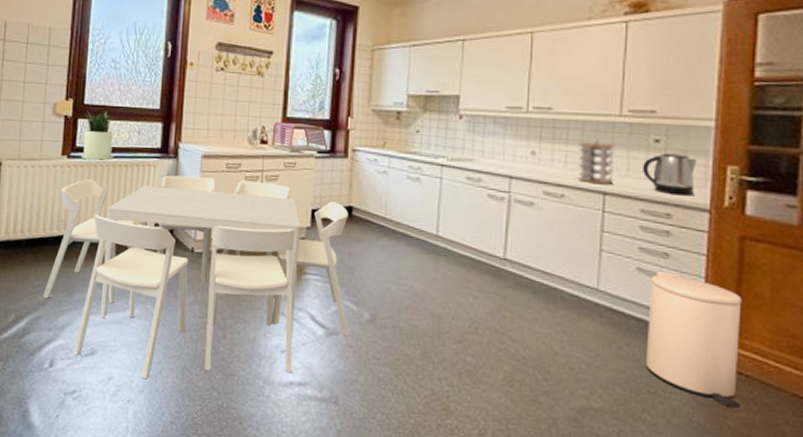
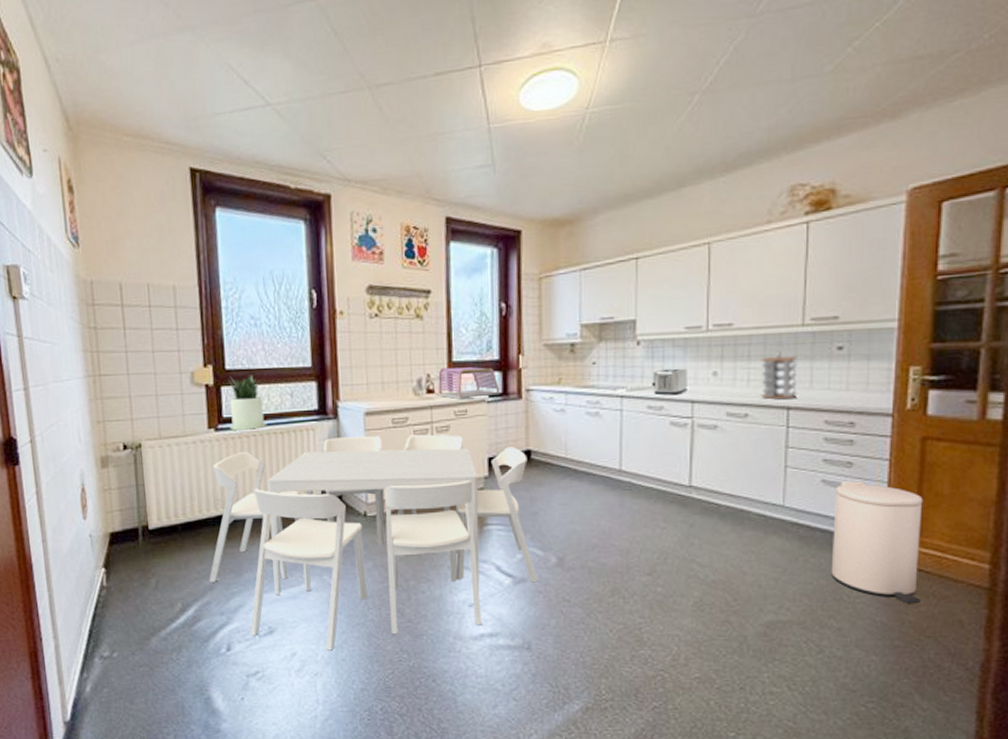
toaster: none [472,143,506,169] -> present [652,368,687,395]
kettle: present [643,153,697,196] -> none [826,359,880,403]

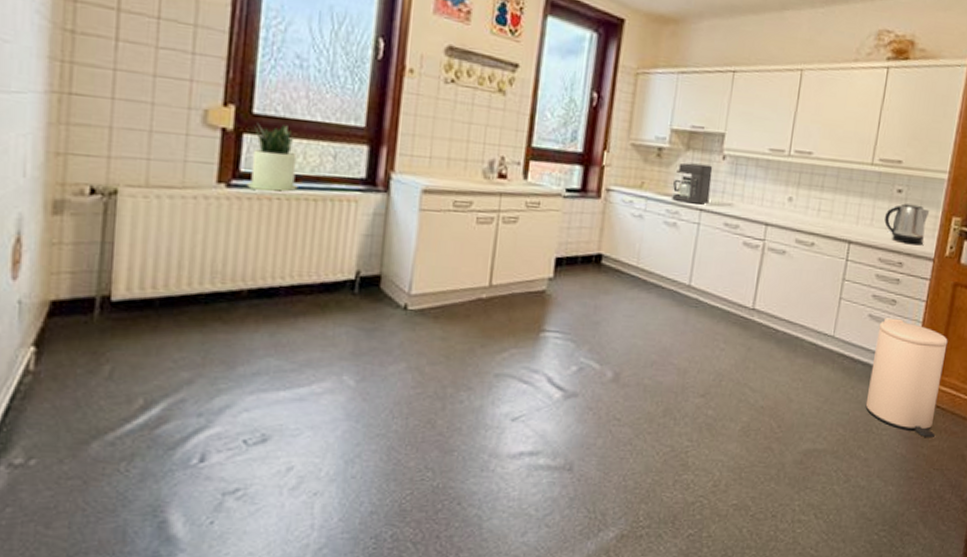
dining set: present [209,434,539,651] -> none [188,213,598,466]
dish rack: present [437,366,500,400] -> none [510,151,579,191]
coffee maker: none [591,352,629,392] -> present [672,162,713,205]
toaster: present [652,368,687,395] -> none [731,187,766,216]
spice rack: present [761,351,798,400] -> none [828,186,864,234]
kettle: none [826,359,880,403] -> present [884,203,930,246]

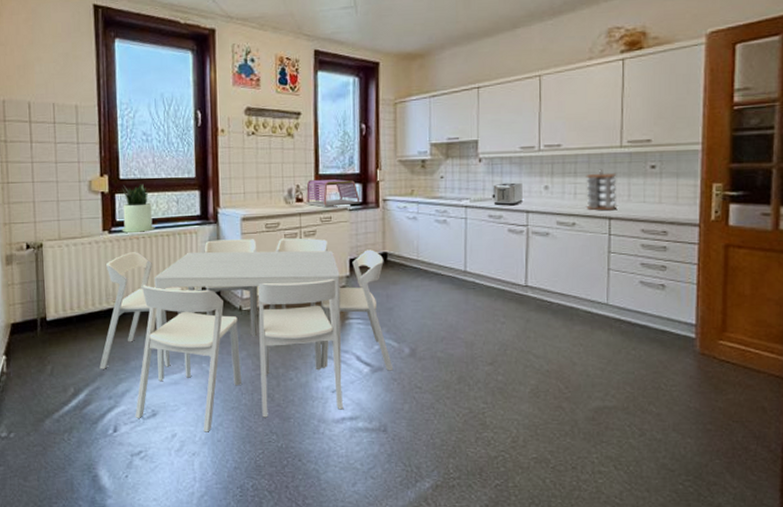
dining set: none [188,213,598,466] -> present [99,238,394,432]
dish rack: none [510,151,579,191] -> present [306,179,360,208]
coffee maker: present [672,162,713,205] -> none [439,168,472,203]
toaster: none [731,187,766,216] -> present [492,182,523,206]
spice rack: none [828,186,864,234] -> present [586,169,617,211]
pedal bin: present [865,317,948,437] -> none [650,282,728,391]
kettle: present [884,203,930,246] -> none [642,177,688,214]

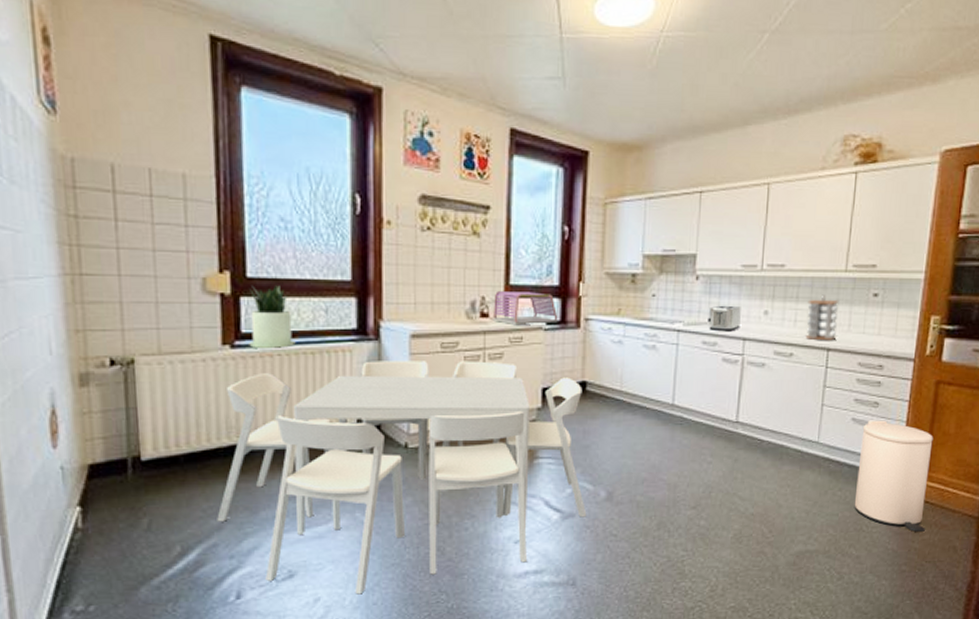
pedal bin: none [650,282,728,391] -> present [854,420,933,532]

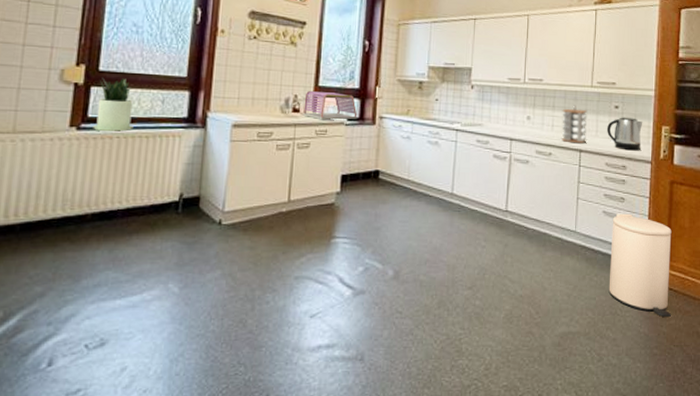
dining set: present [217,361,587,595] -> none [41,145,376,365]
toaster: present [707,305,741,332] -> none [481,110,508,133]
kettle: none [862,307,908,347] -> present [607,117,643,151]

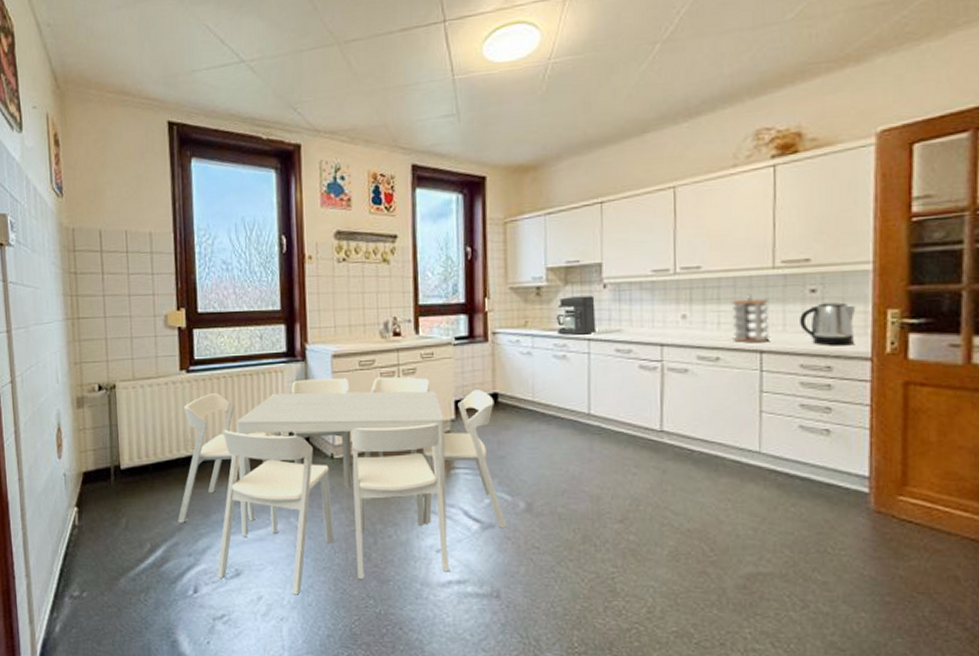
dining set: none [41,145,376,365] -> present [178,376,507,595]
planter: present [93,77,134,133] -> none [200,318,237,373]
dish rack: present [302,90,358,121] -> none [404,309,466,343]
coffee maker: none [433,92,464,126] -> present [557,295,596,335]
pedal bin: present [609,213,672,317] -> none [813,427,911,556]

